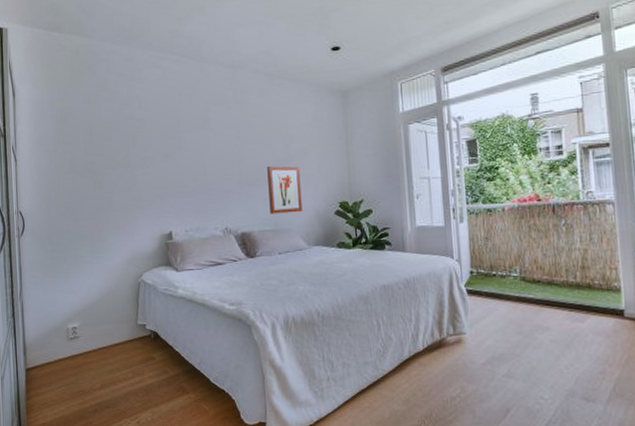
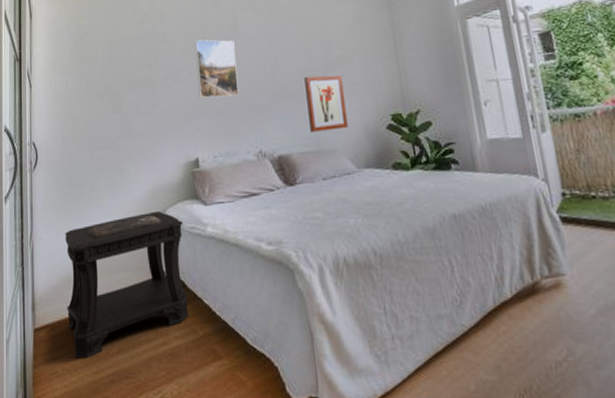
side table: none [52,274,162,392] -> present [65,210,189,358]
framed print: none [170,127,209,181] -> present [195,39,239,99]

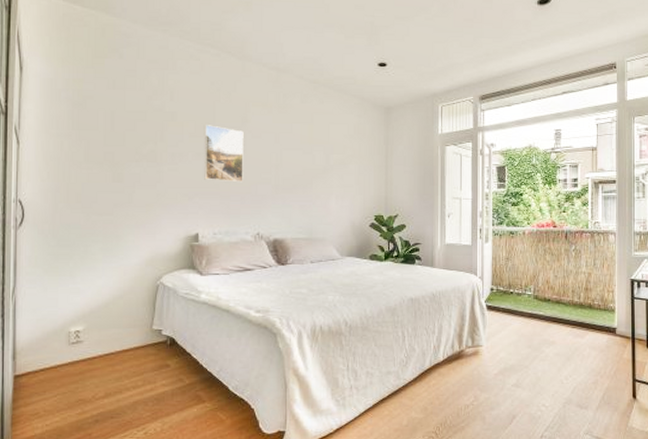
side table: present [65,210,189,358] -> none [52,276,178,402]
wall art: present [304,75,348,133] -> none [305,174,338,223]

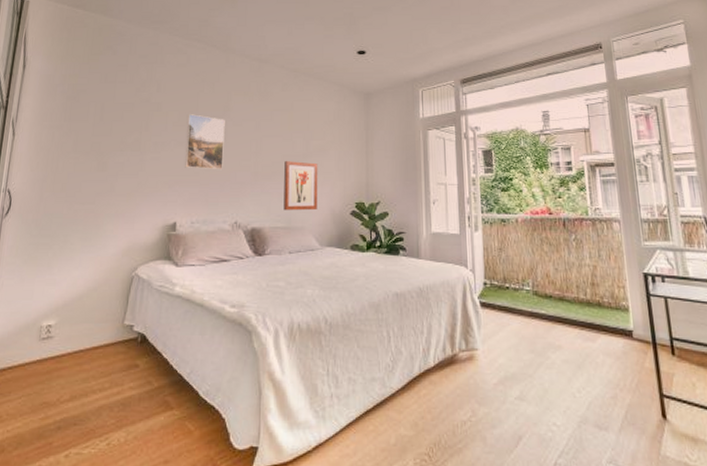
wall art: none [305,174,338,223] -> present [283,161,318,211]

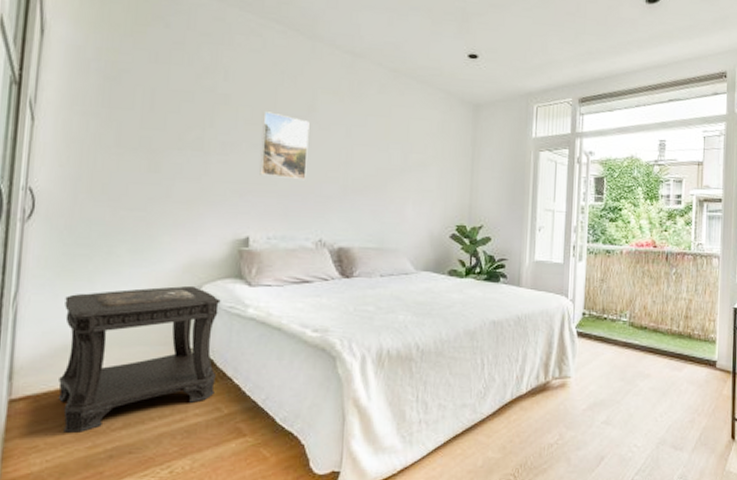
side table: none [19,267,153,404] -> present [57,285,221,432]
wall art: present [283,161,318,211] -> none [376,175,417,232]

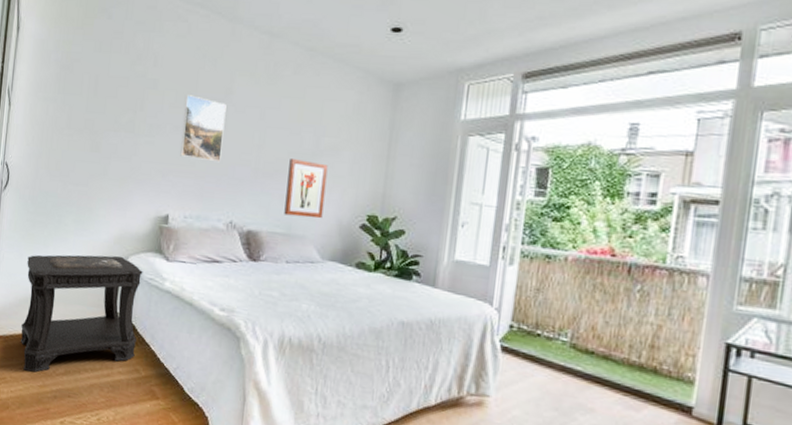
wall art: none [376,175,417,232] -> present [284,159,328,219]

